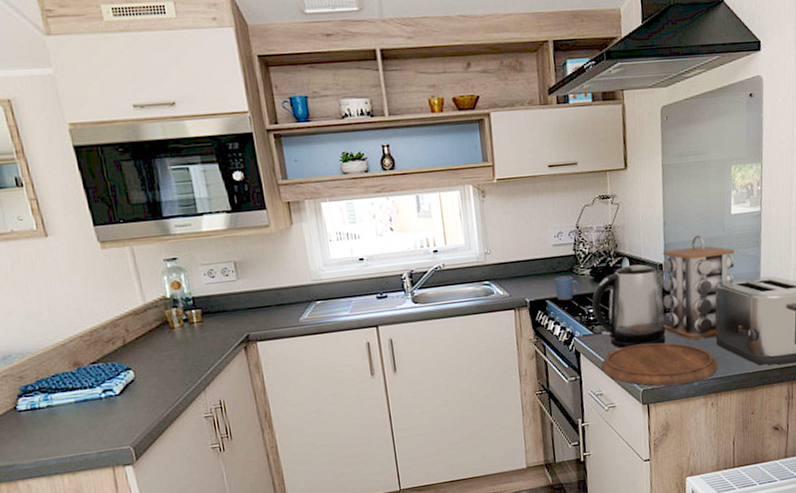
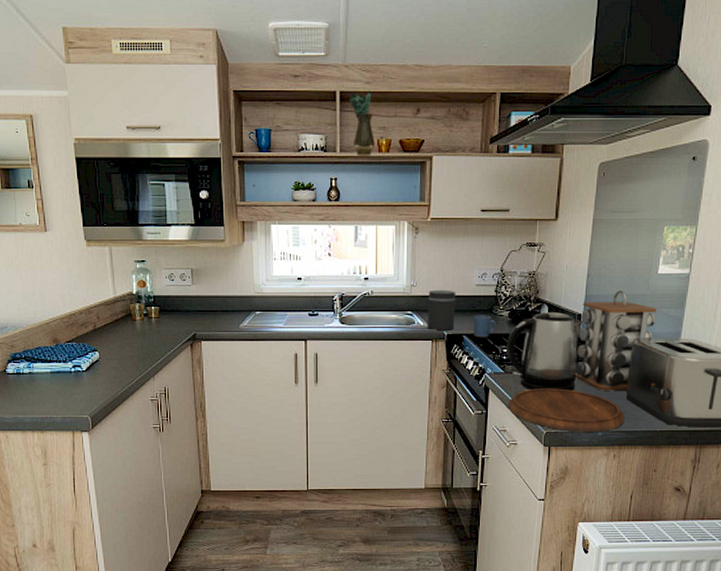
vase: none [391,46,427,119] -> present [348,90,375,156]
cylinder: none [504,253,536,299] -> present [427,289,456,330]

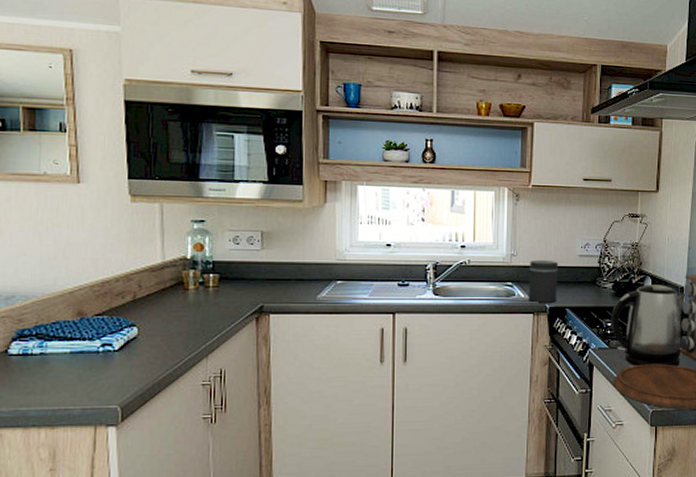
vase: present [348,90,375,156] -> none [447,51,474,119]
mug: present [474,315,497,338] -> none [577,287,601,311]

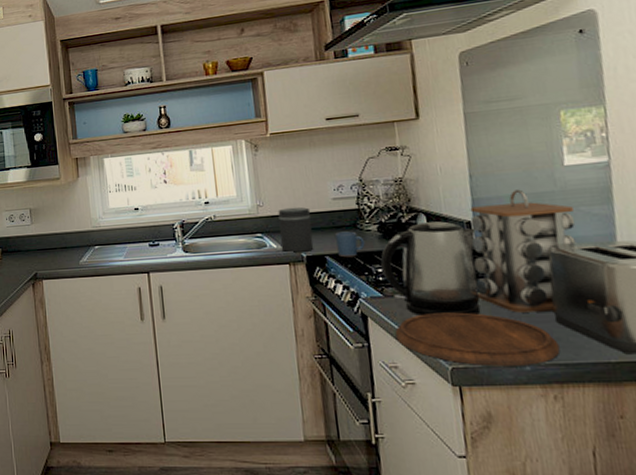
mug: none [577,287,601,311] -> present [335,231,365,258]

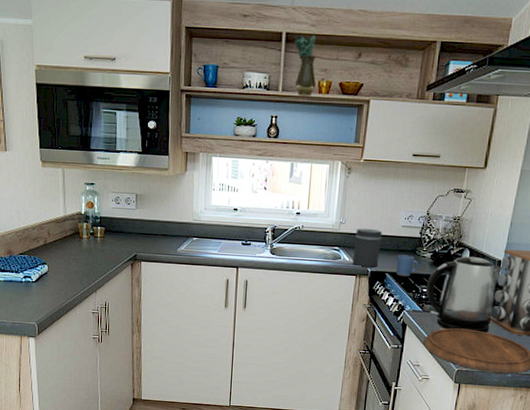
vase: none [170,19,201,82] -> present [293,32,317,97]

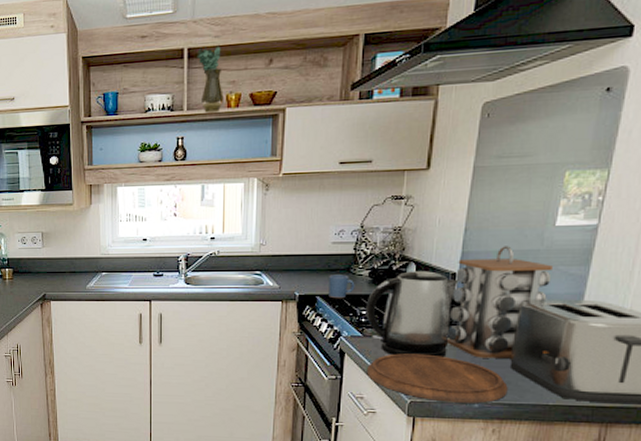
cylinder: present [352,228,383,268] -> none [276,248,310,291]

